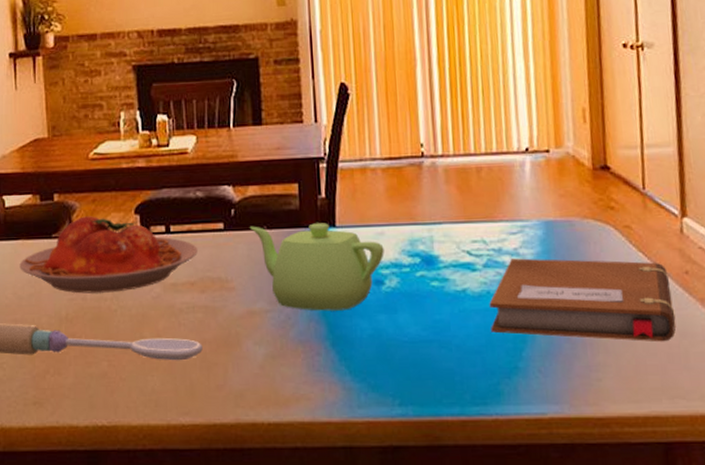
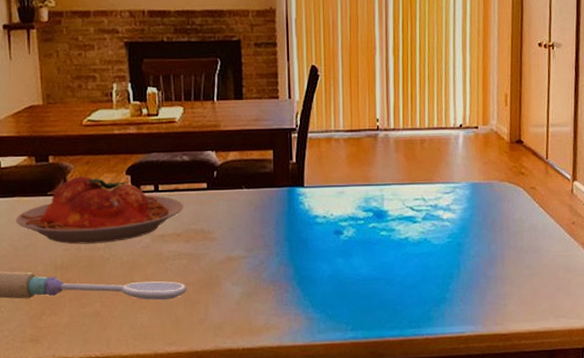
teapot: present [249,223,384,311] -> none [229,183,344,257]
notebook: present [489,258,676,342] -> none [425,212,563,276]

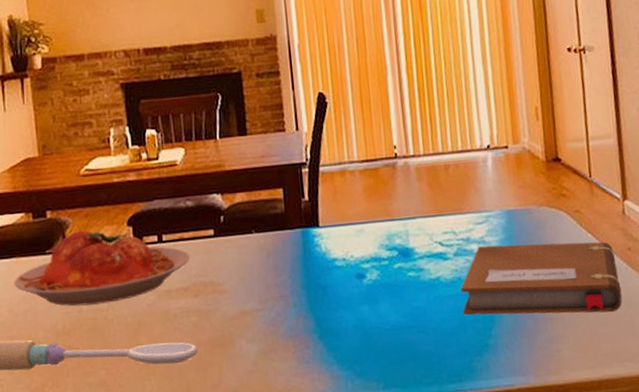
notebook: none [425,212,563,276] -> present [460,241,622,316]

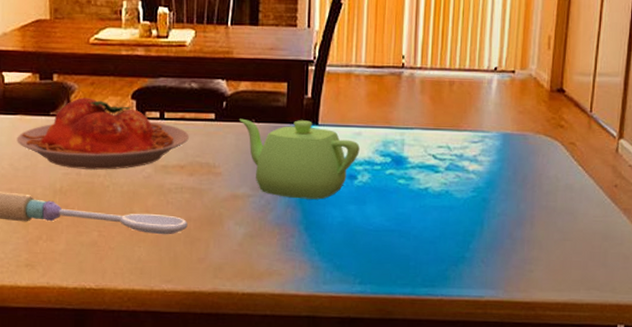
teapot: none [238,224,365,307] -> present [238,118,360,200]
notebook: present [460,241,622,316] -> none [446,164,601,243]

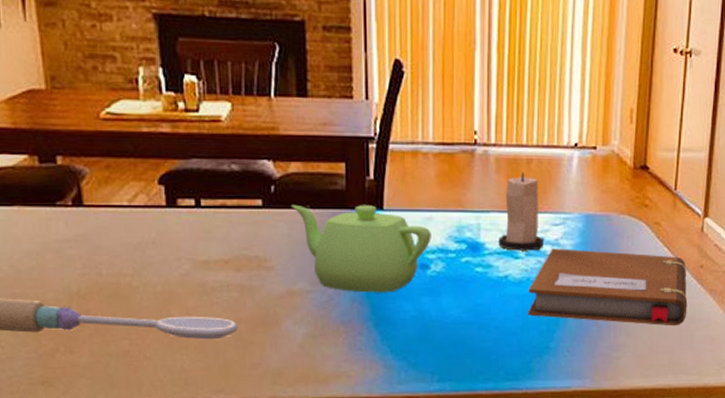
plate: present [17,97,189,170] -> none [15,183,232,268]
candle: none [420,92,462,166] -> present [498,171,543,251]
notebook: none [446,164,601,243] -> present [528,248,688,326]

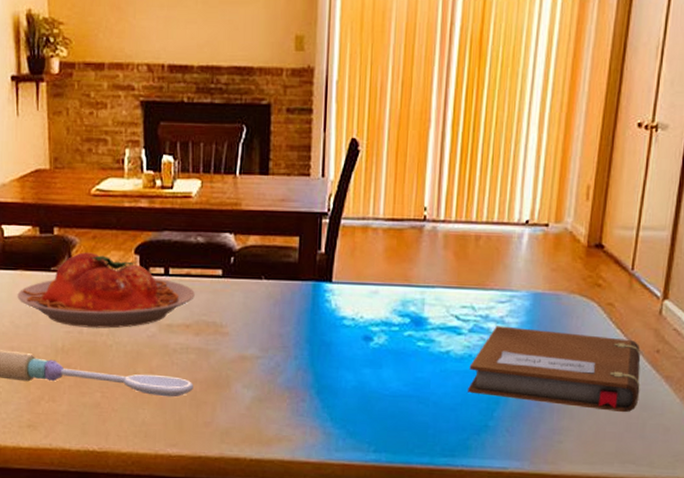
plate: none [15,183,232,268] -> present [17,252,195,329]
teapot: present [290,204,431,293] -> none [247,275,376,362]
candle: present [498,171,543,251] -> none [442,248,488,328]

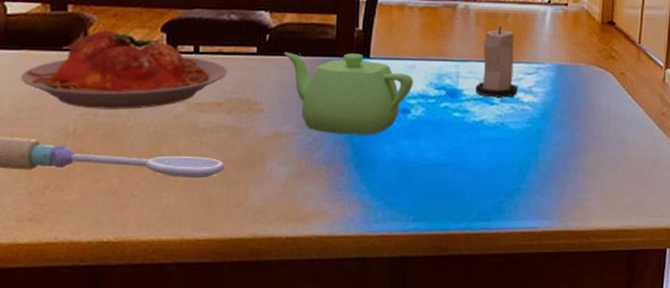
teapot: none [247,275,376,362] -> present [283,52,413,135]
candle: none [442,248,488,328] -> present [475,25,517,98]
notebook: present [468,326,641,413] -> none [501,95,650,170]

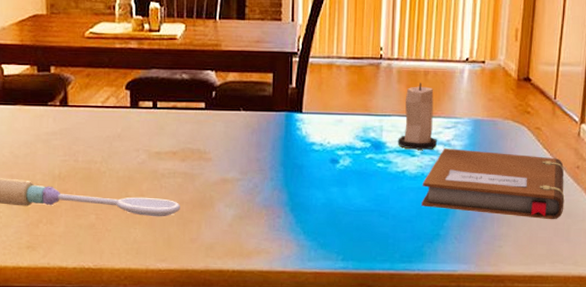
plate: present [20,30,227,109] -> none [16,88,181,157]
teapot: present [283,52,413,135] -> none [227,107,341,183]
notebook: none [501,95,650,170] -> present [421,148,565,220]

